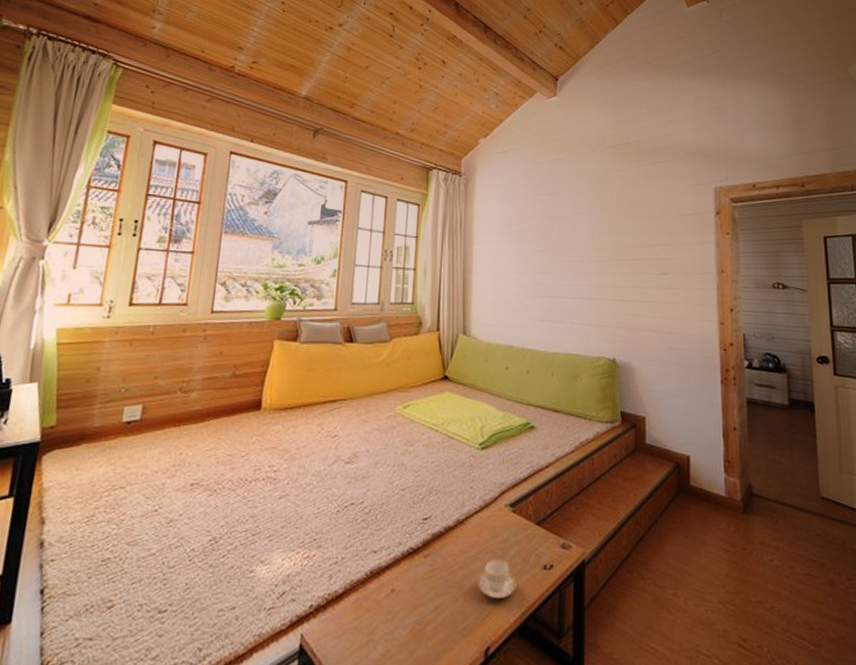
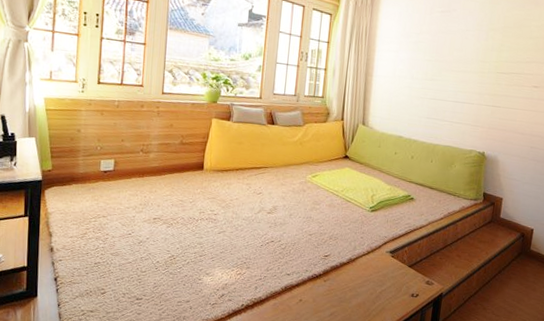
teacup: present [477,559,517,598] -> none [361,287,391,312]

